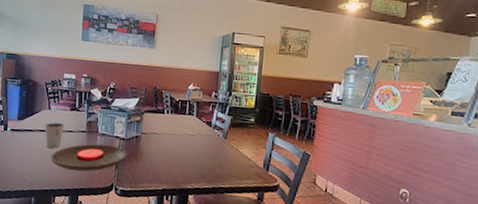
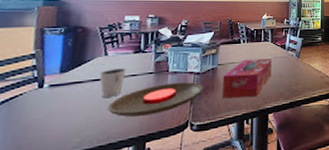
tissue box: none [144,132,196,174] -> present [222,58,272,98]

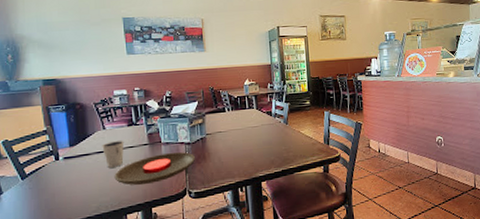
tissue box: present [222,58,272,98] -> none [212,126,260,167]

